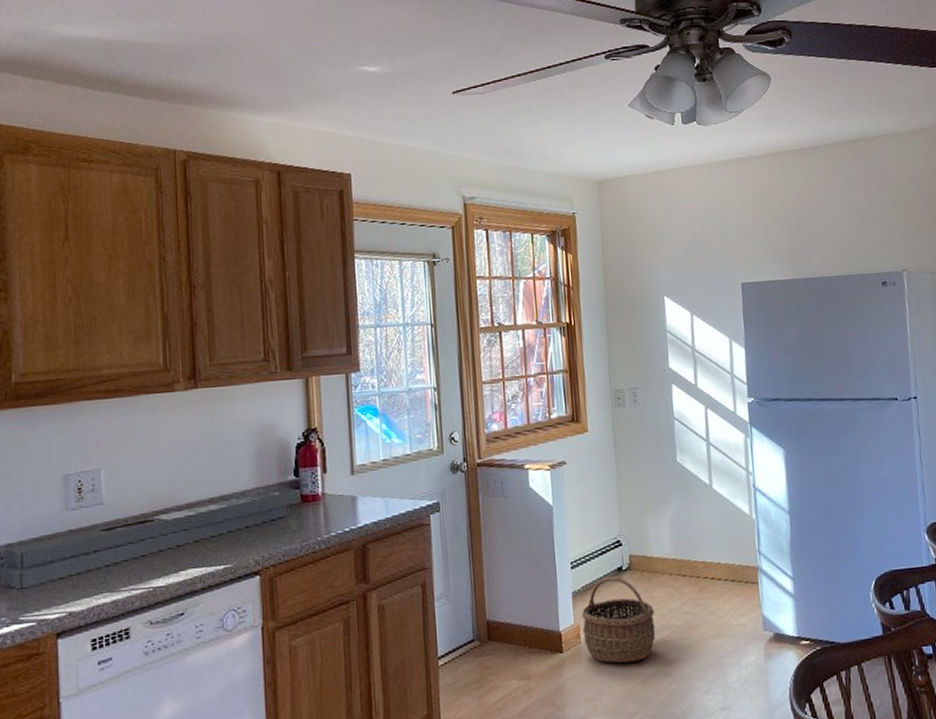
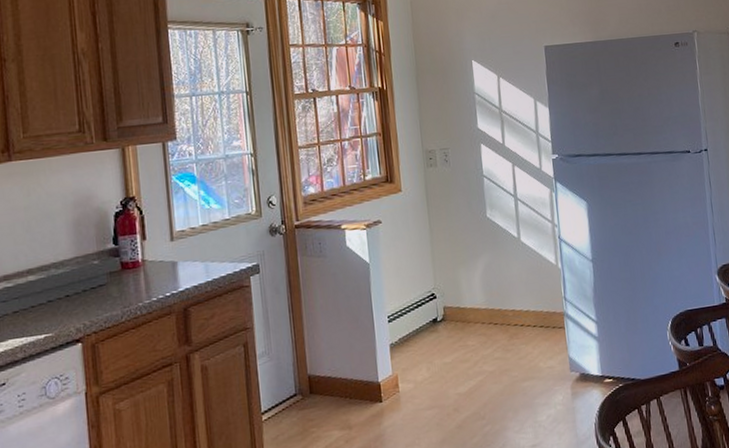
wicker basket: present [582,576,656,663] -> none [399,327,470,409]

